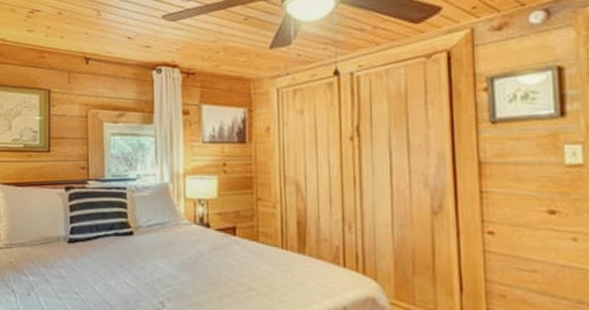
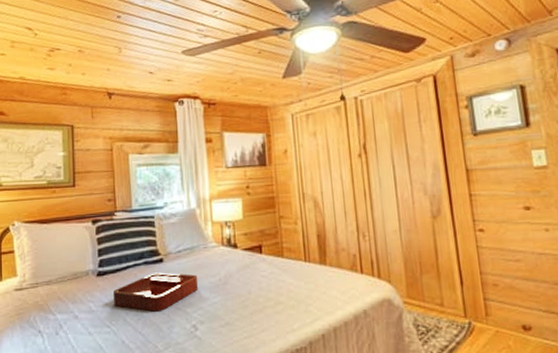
decorative tray: none [82,245,168,284] -> present [112,272,199,312]

